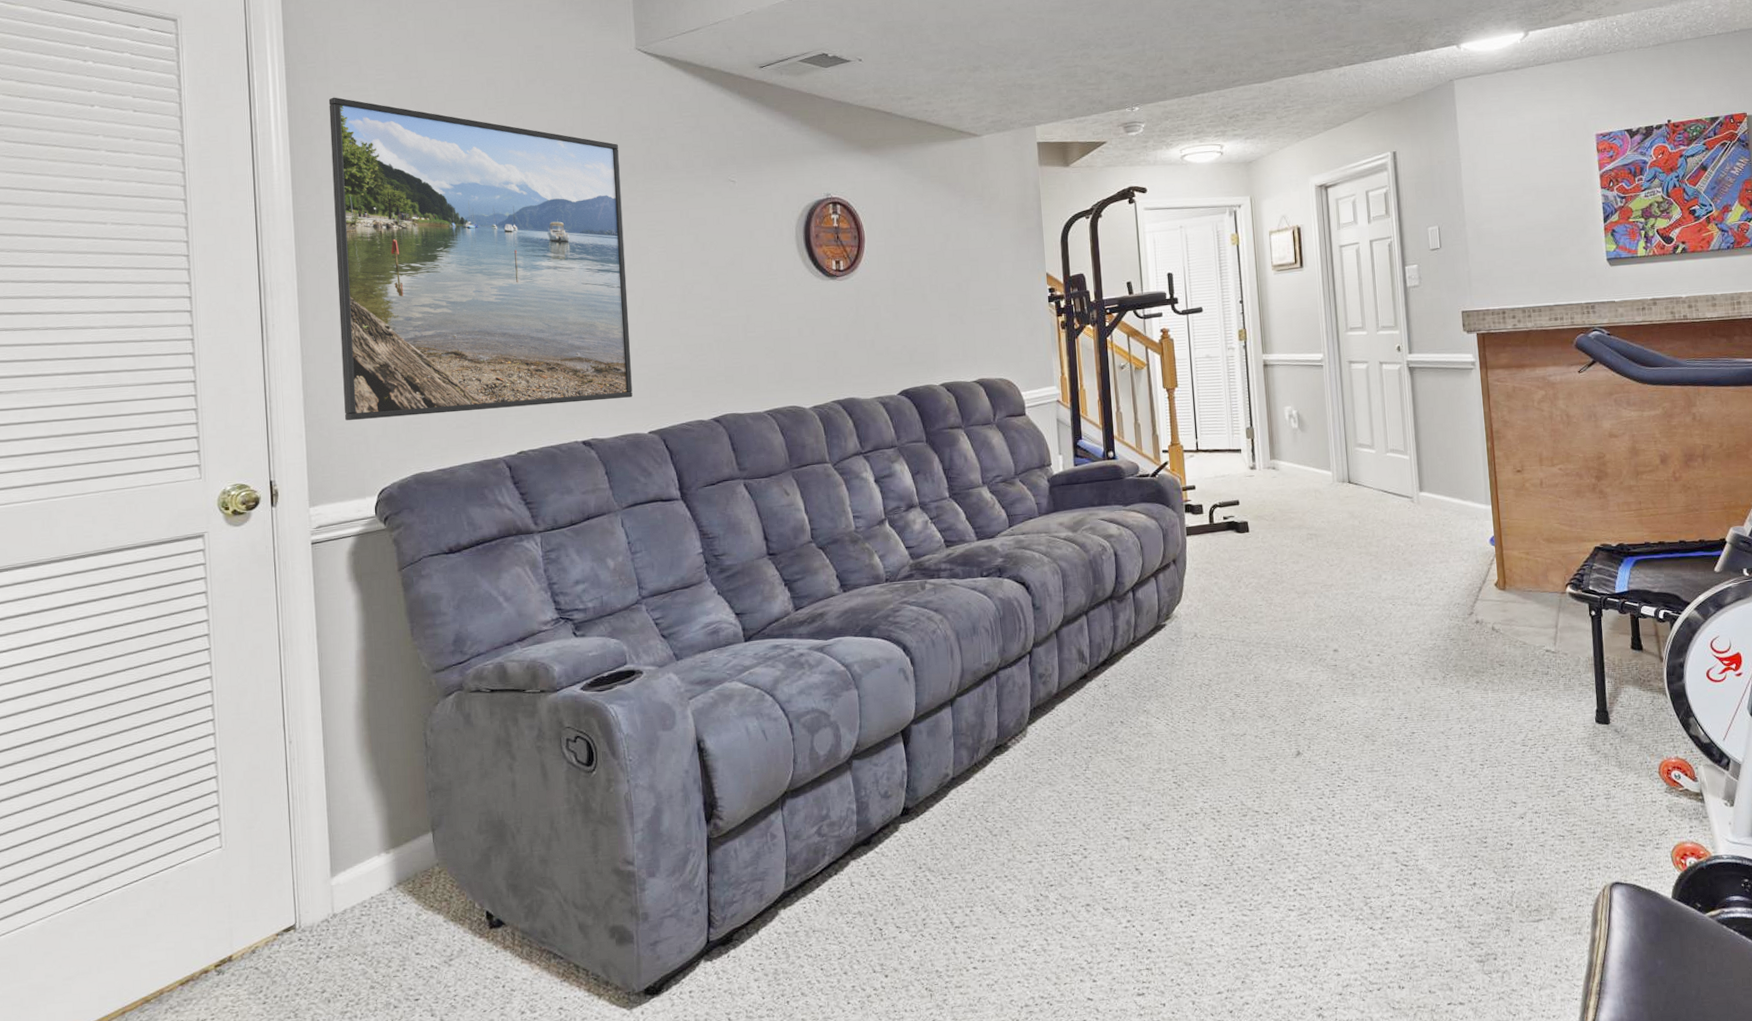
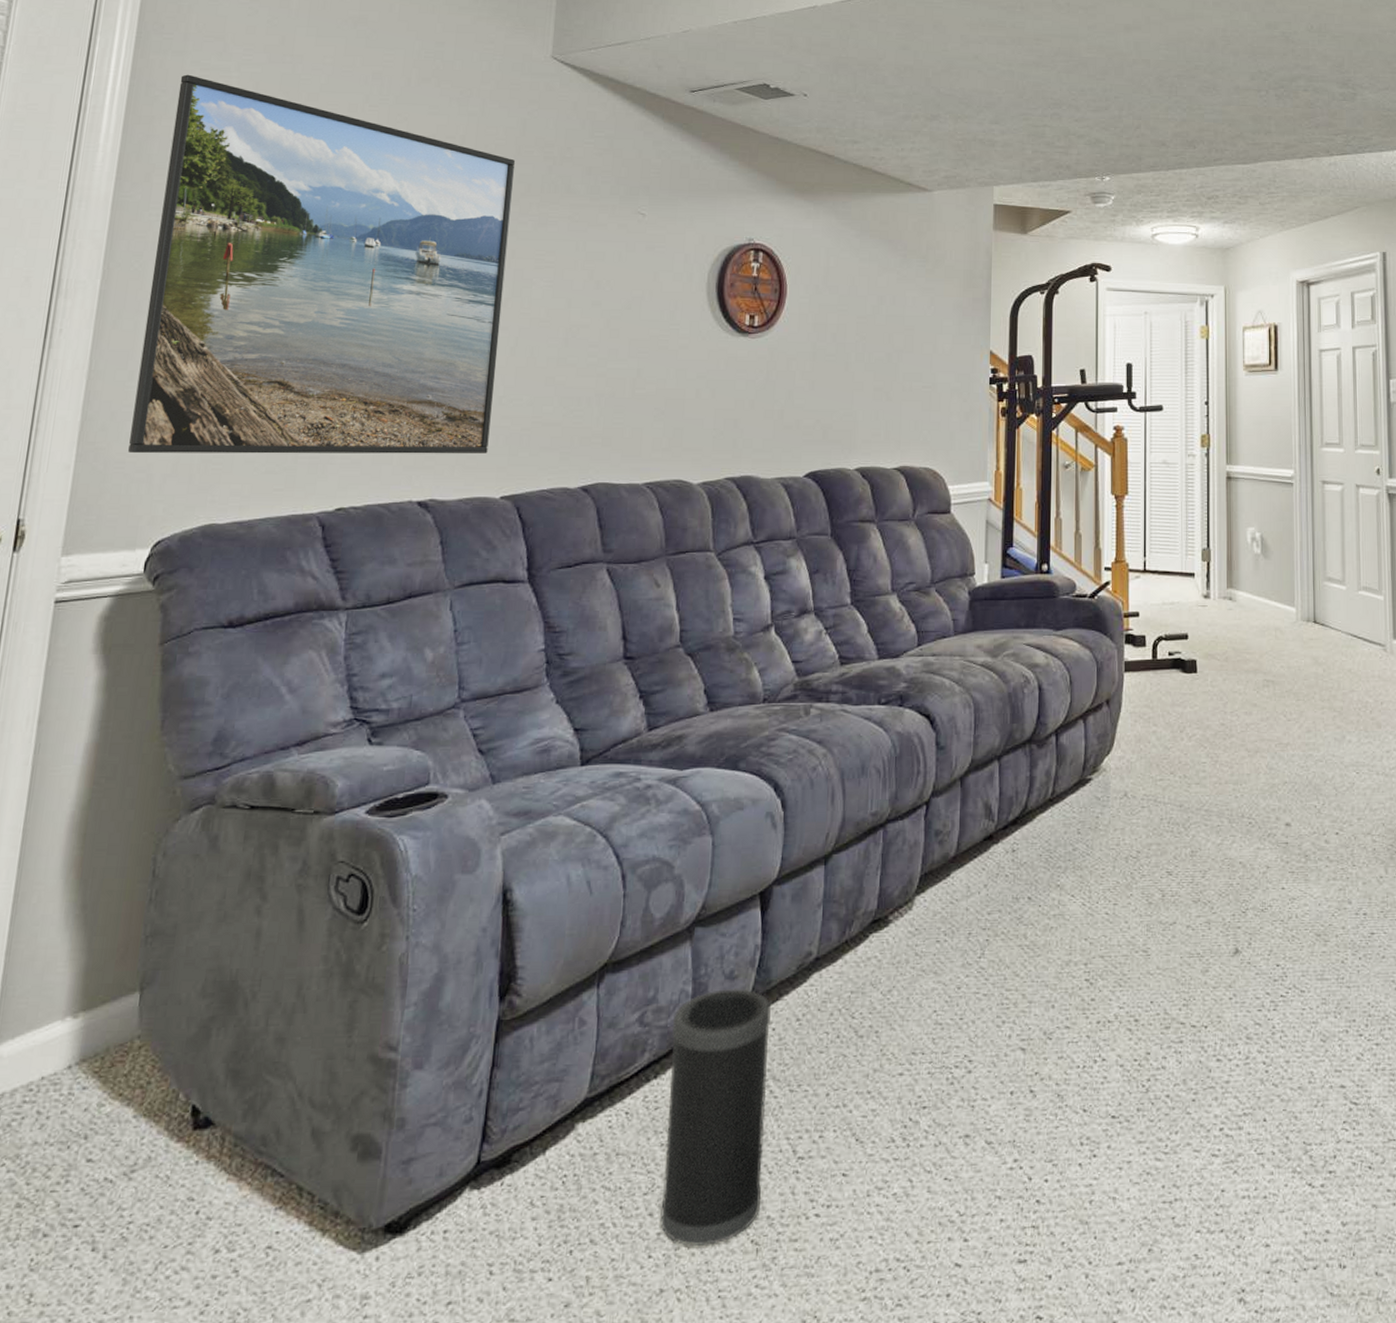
speaker: none [843,804,931,994] -> present [660,989,771,1247]

